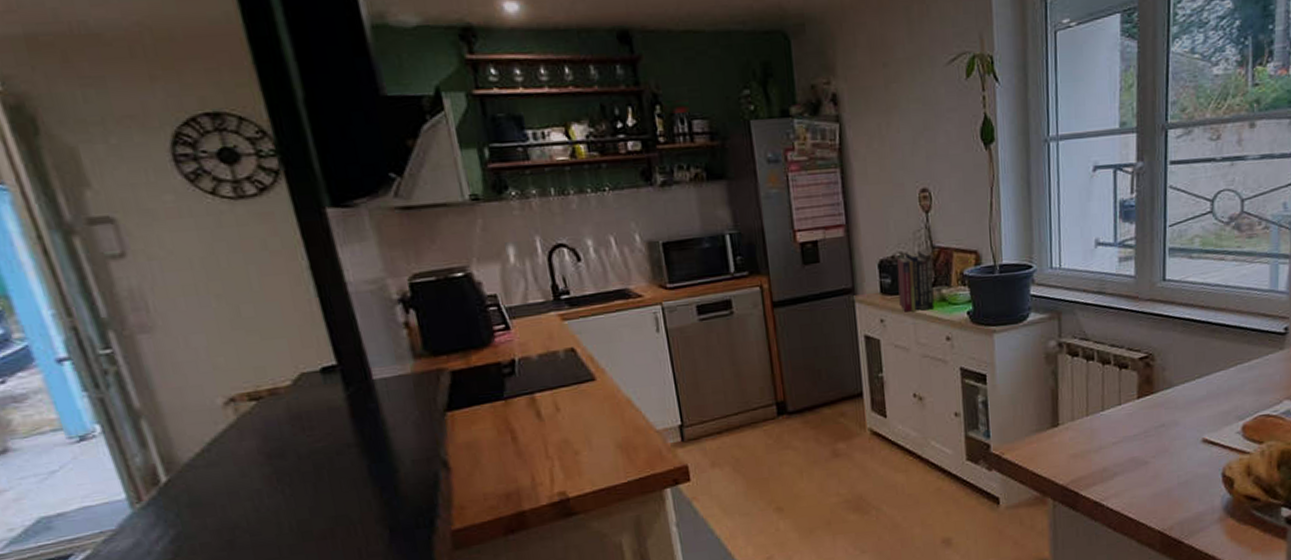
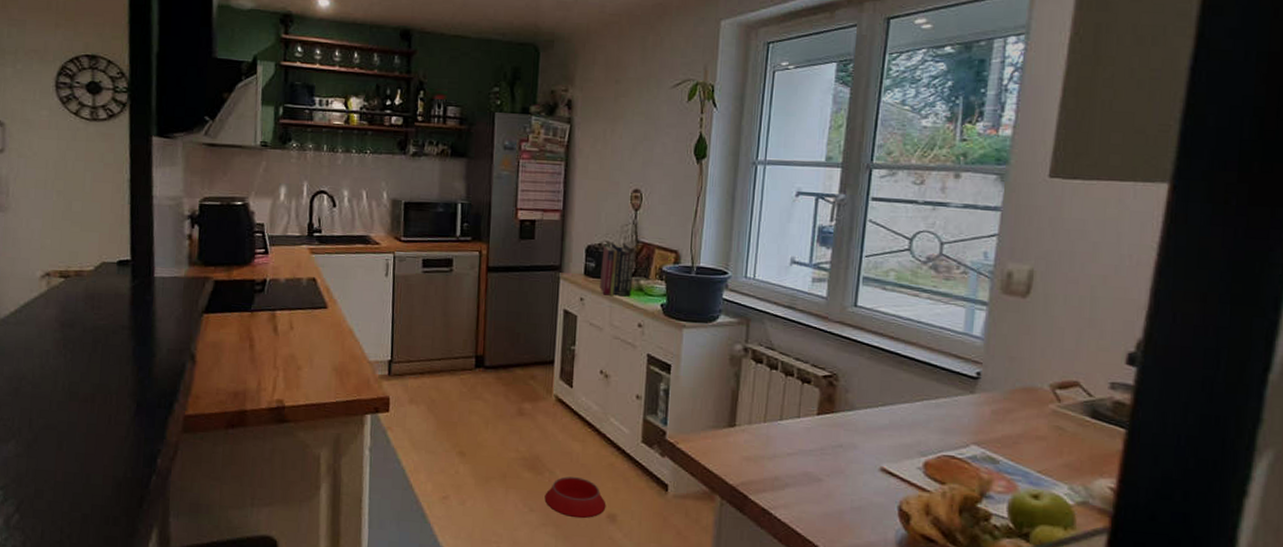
pet bowl: none [874,508,940,550] -> present [544,476,606,518]

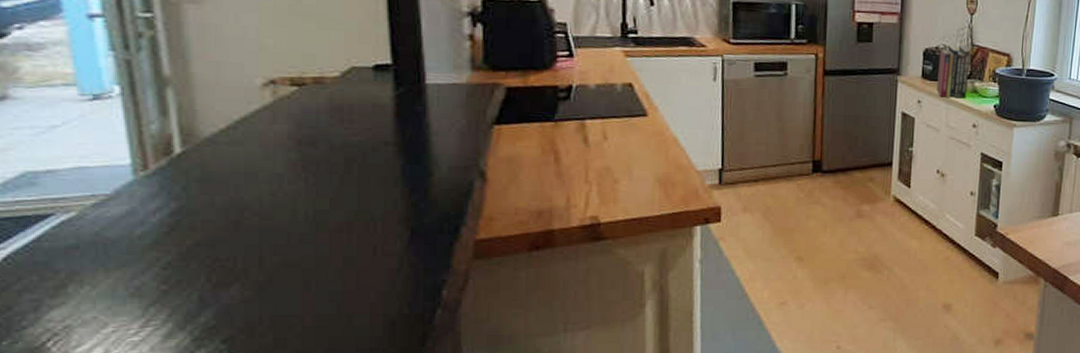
pet bowl: present [544,476,606,518] -> none [883,273,942,310]

